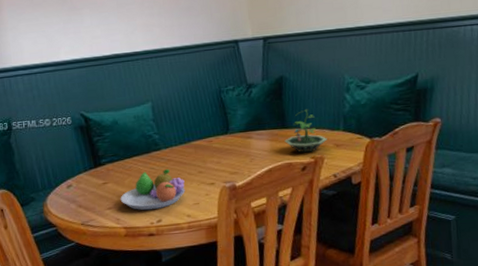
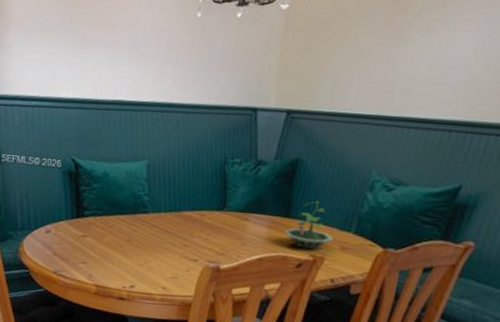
fruit bowl: present [120,169,185,211] -> none [96,232,167,274]

